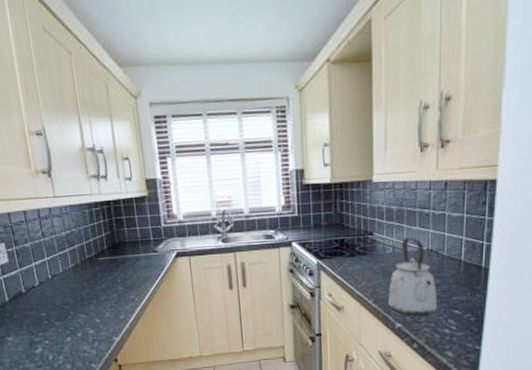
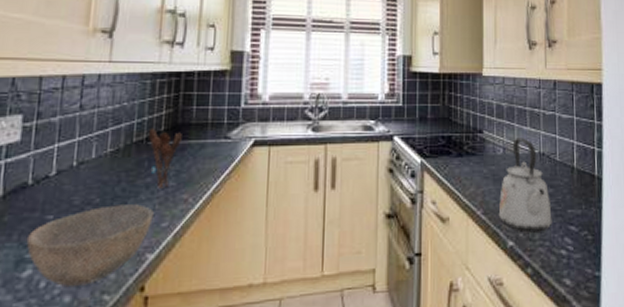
bowl: none [32,304,113,359] -> present [26,204,154,286]
utensil holder: none [95,248,122,292] -> present [148,129,182,189]

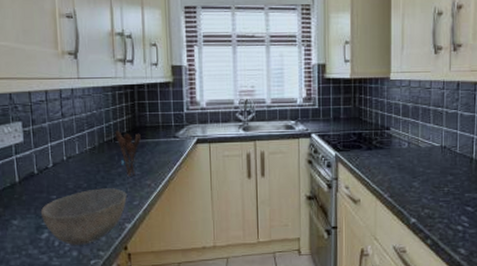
kettle: present [498,138,552,233] -> none [403,133,451,212]

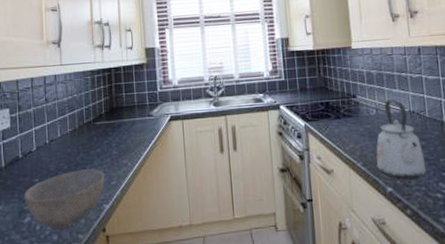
utensil holder: present [115,131,141,176] -> none [93,113,118,157]
kettle: none [403,133,451,212] -> present [376,99,427,180]

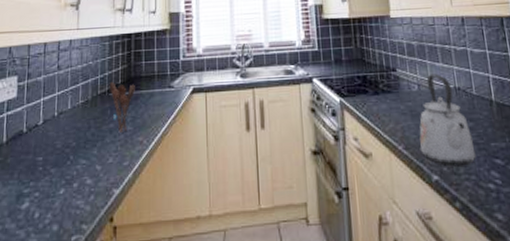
bowl: present [23,169,105,229] -> none [23,146,117,217]
utensil holder: none [93,113,118,157] -> present [109,82,135,133]

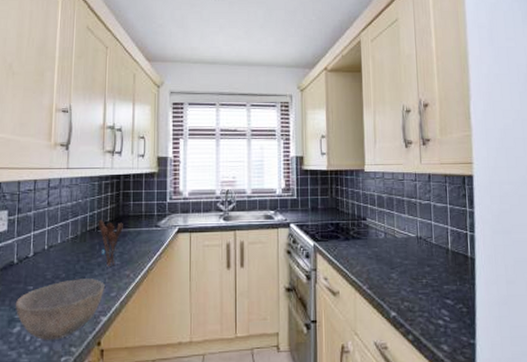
bowl: none [23,146,117,217] -> present [15,278,105,340]
kettle: present [419,74,476,167] -> none [382,224,430,305]

